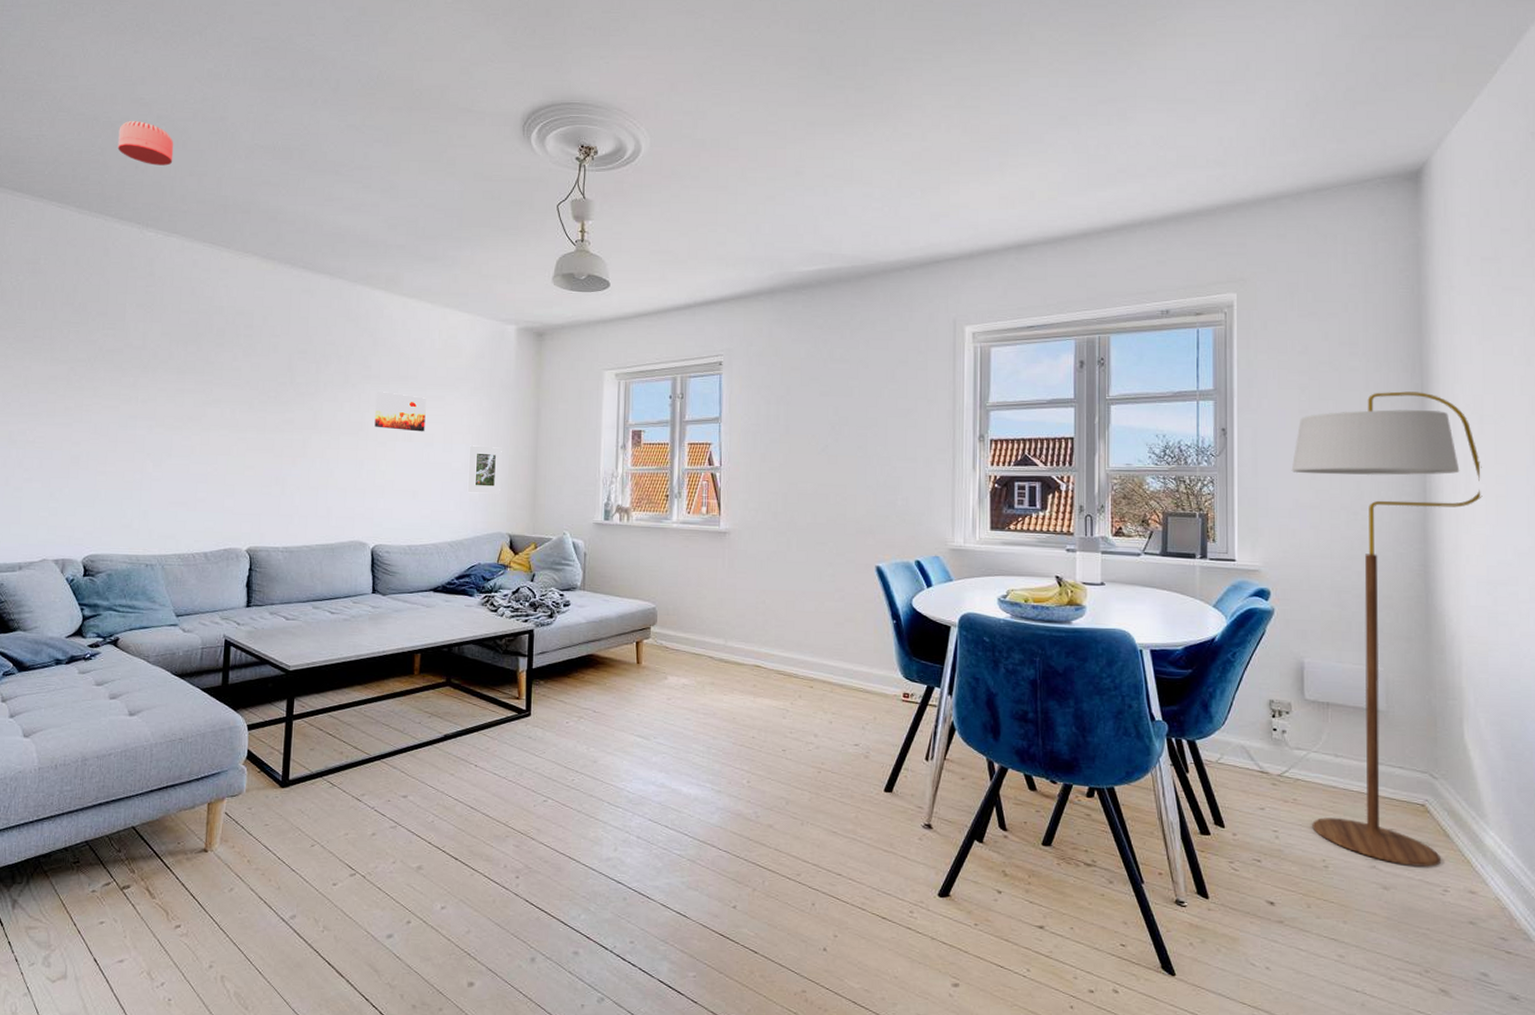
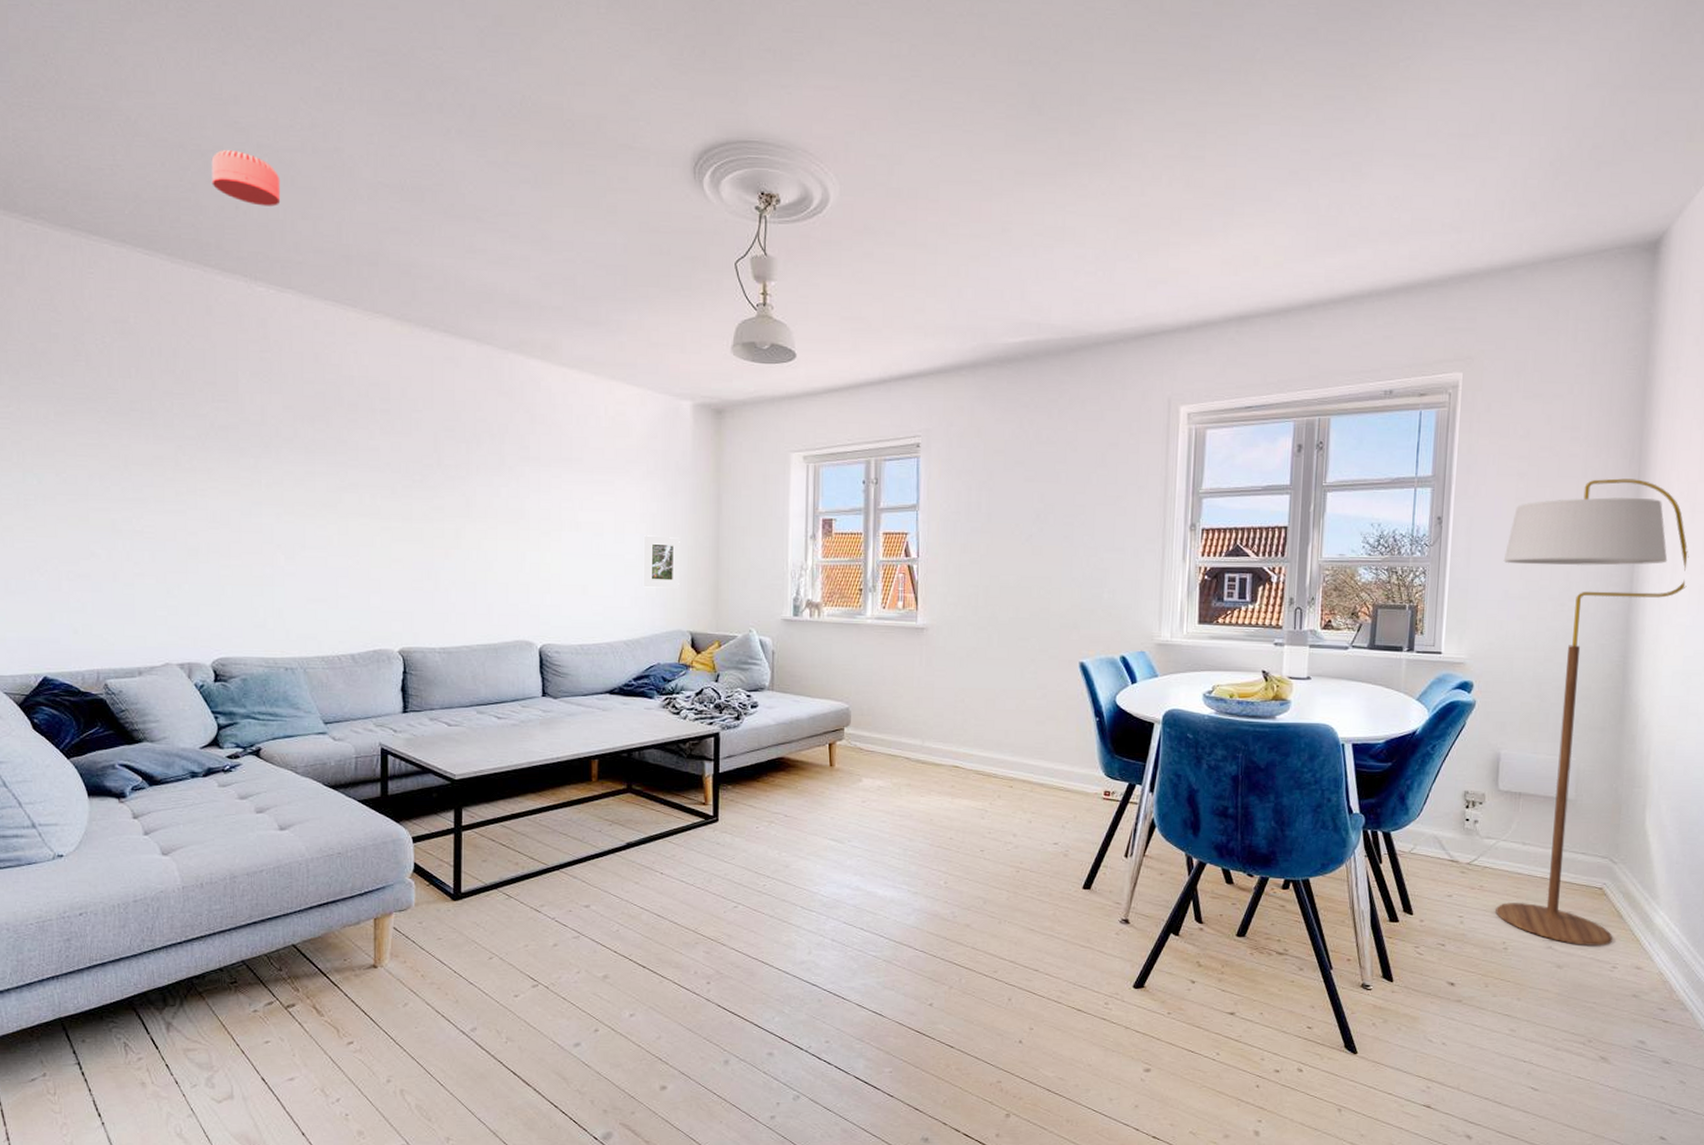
wall art: present [374,391,426,432] -> none [536,475,593,520]

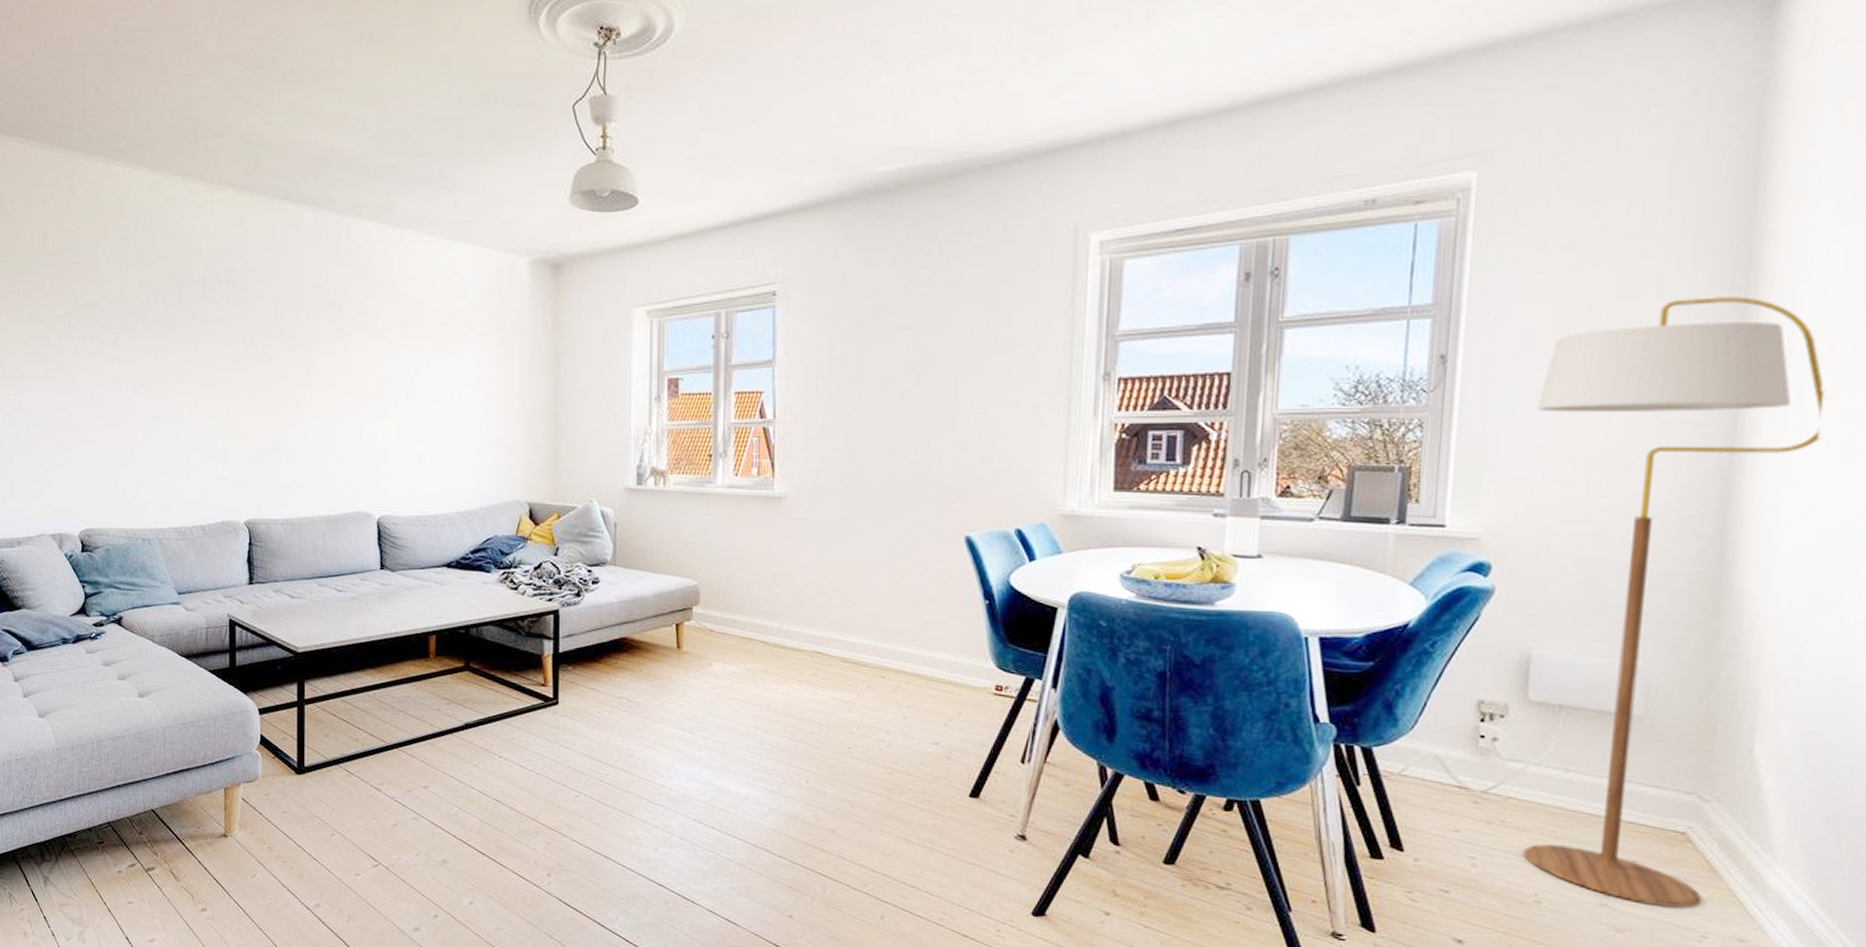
smoke detector: present [211,149,281,206] -> none [74,34,135,87]
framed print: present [643,535,680,589] -> none [479,401,517,457]

